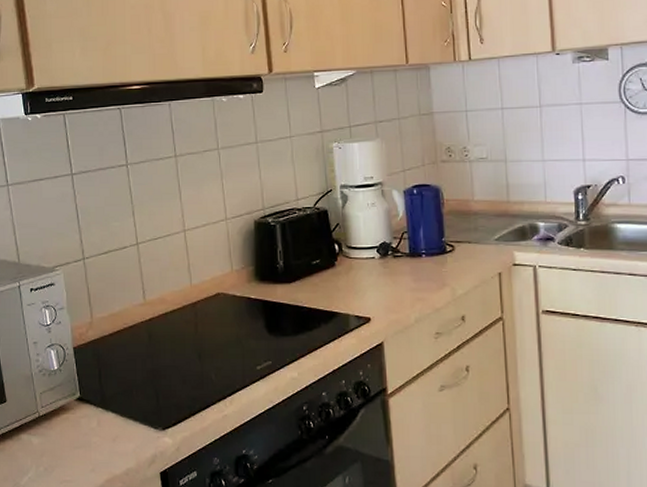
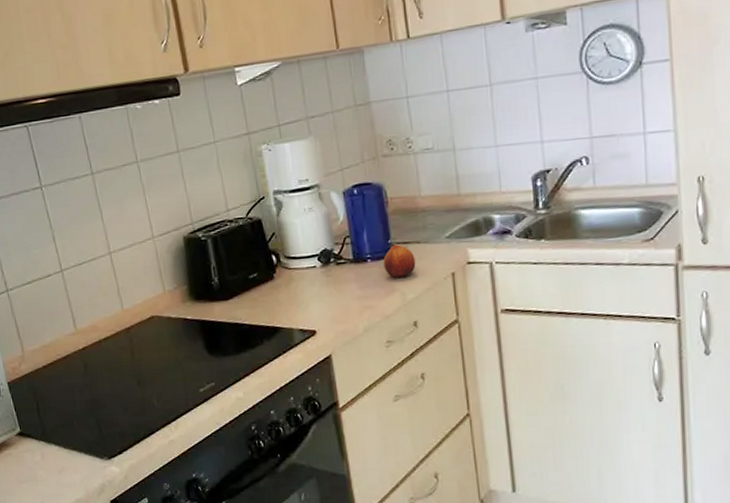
fruit: none [436,243,466,273] -> present [383,244,416,278]

